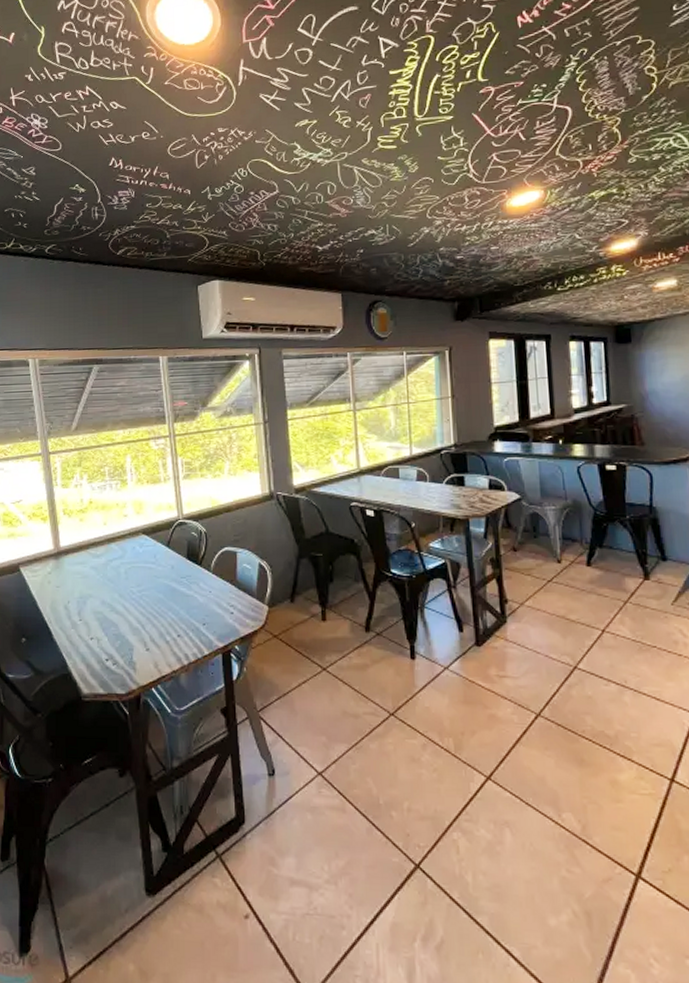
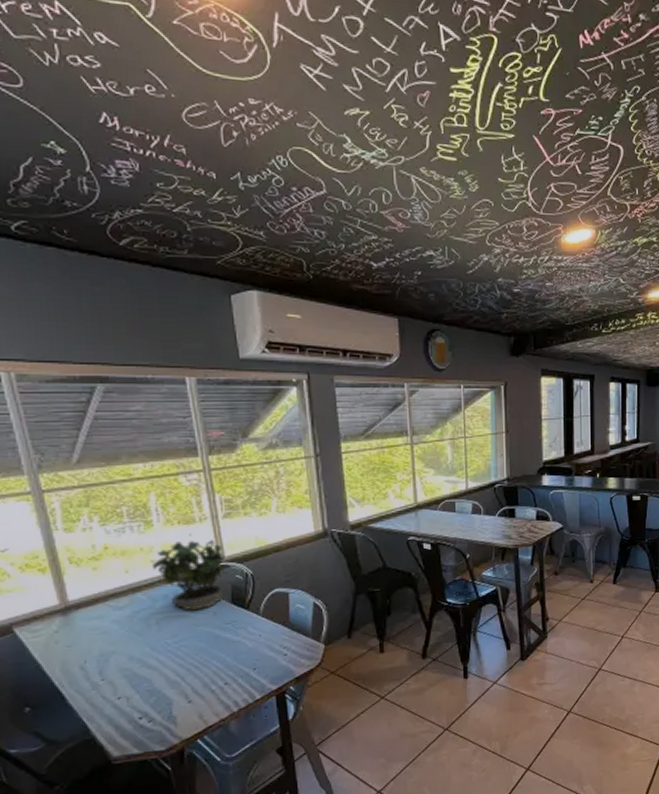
potted plant: none [124,492,184,563] -> present [151,533,226,611]

